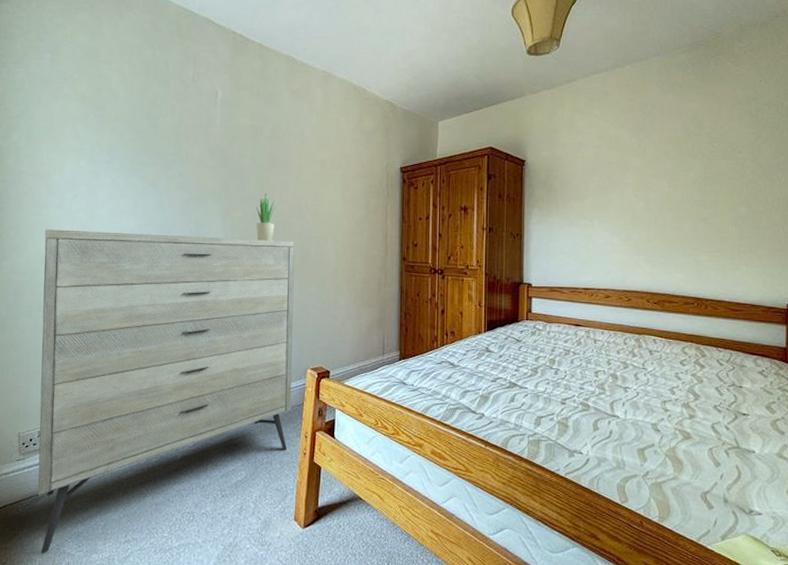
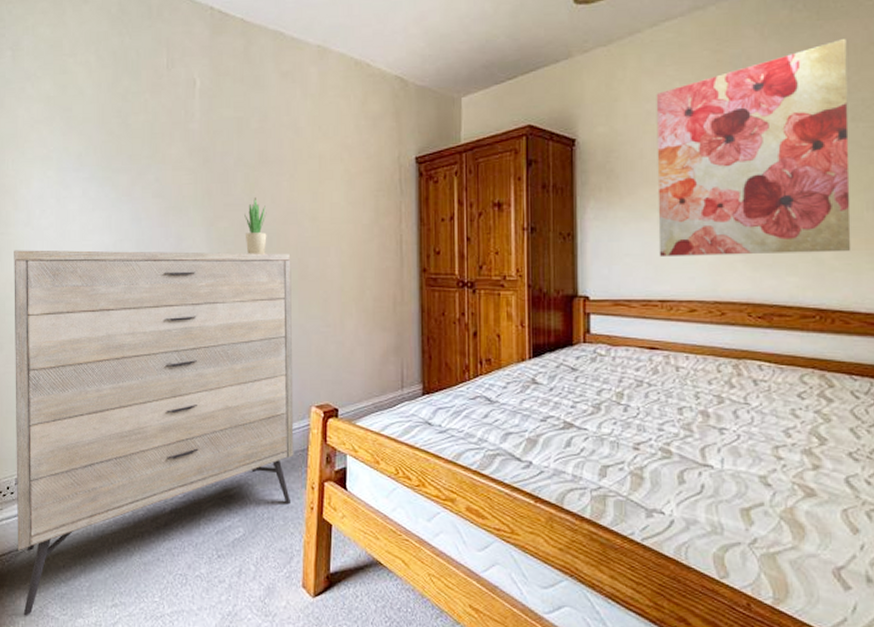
wall art: none [584,98,721,256] -> present [656,39,851,256]

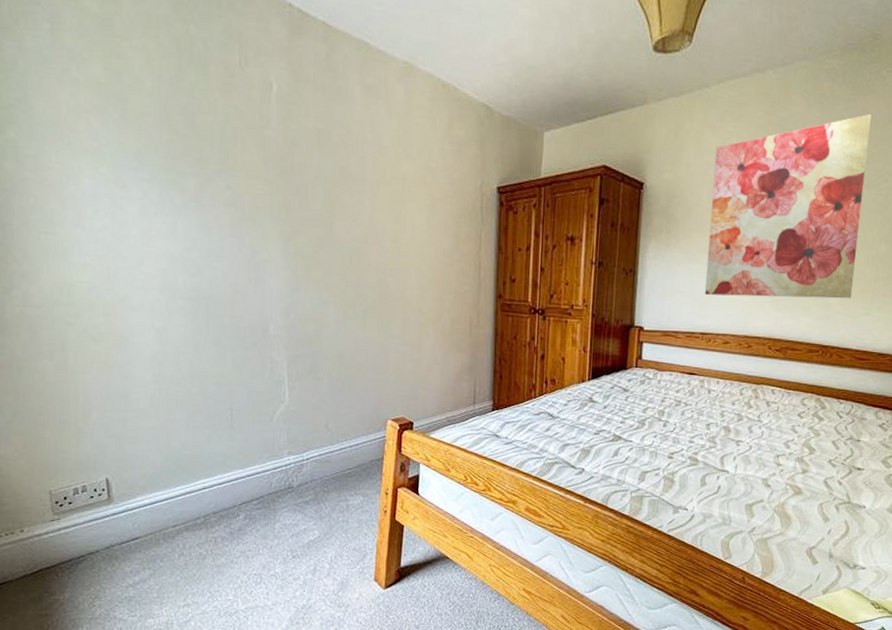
dresser: present [14,250,294,616] -> none [62,252,371,620]
potted plant: present [244,197,267,255] -> none [324,214,347,272]

